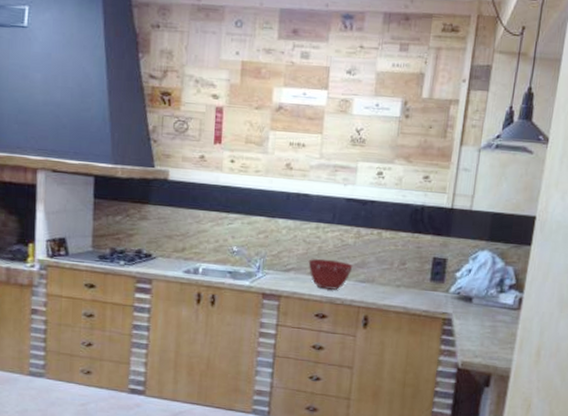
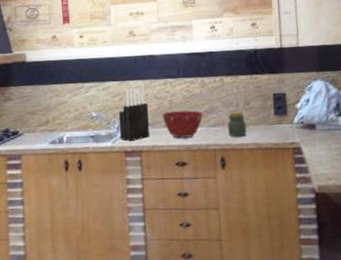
knife block: none [259,226,296,284] -> present [119,86,150,141]
jar: none [376,270,398,298] -> present [227,111,247,137]

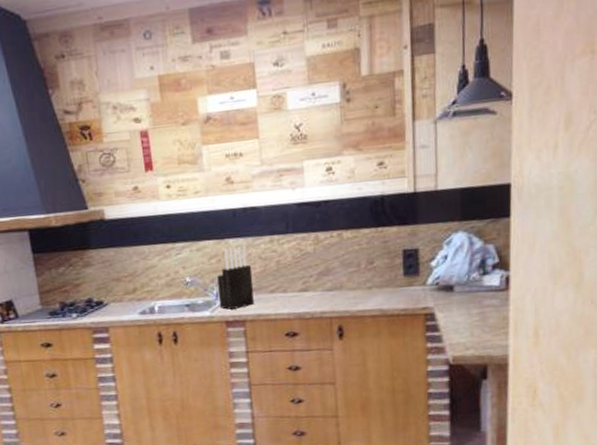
mixing bowl: present [162,110,203,138] -> none [268,272,317,305]
jar: present [227,111,247,137] -> none [346,272,370,303]

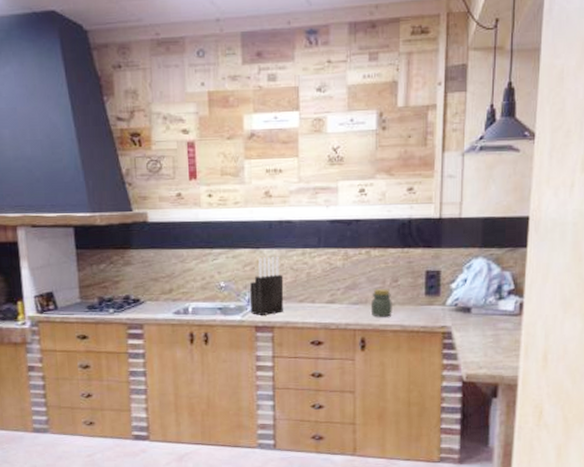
jar: none [346,272,370,303] -> present [370,289,392,317]

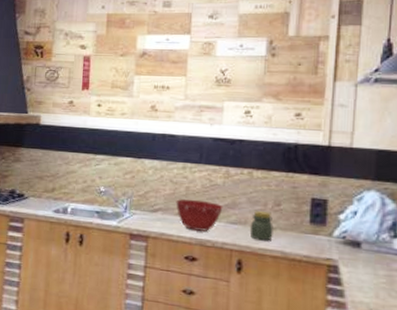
knife block: present [249,256,284,315] -> none [126,167,162,224]
mixing bowl: none [298,284,344,315] -> present [176,199,223,231]

